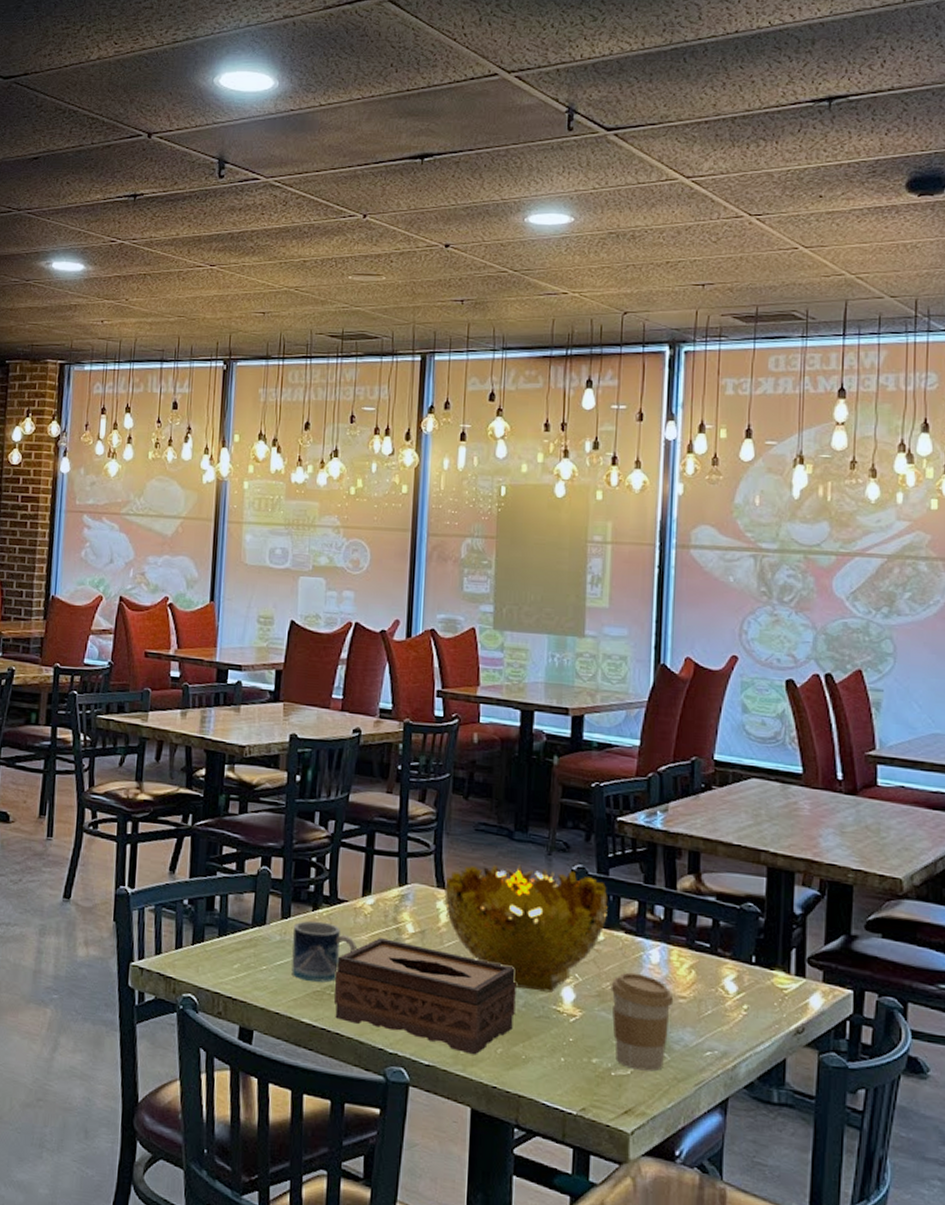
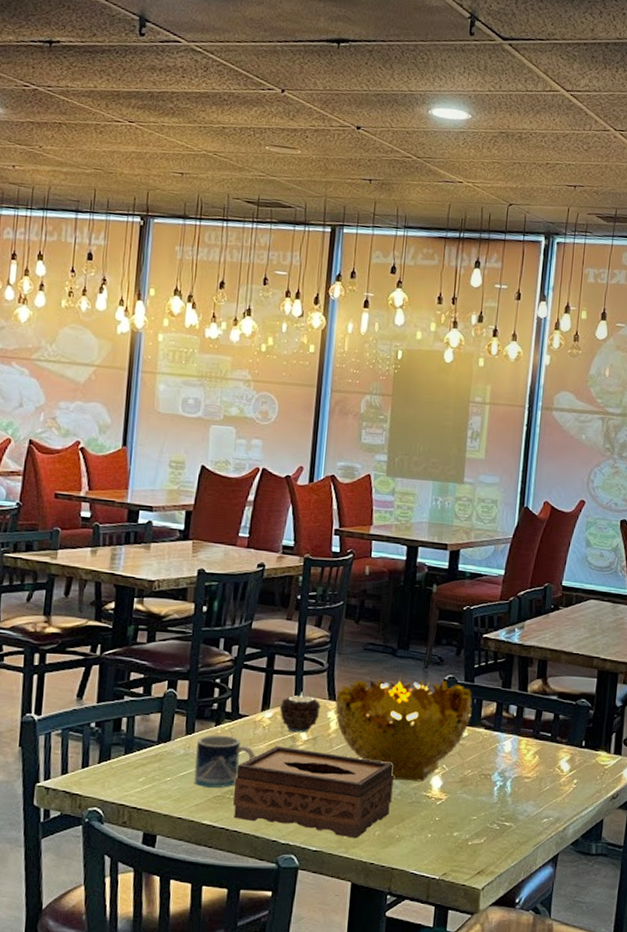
candle: none [381,877,428,925] -> present [279,692,321,733]
coffee cup: present [611,972,674,1072] -> none [471,760,521,839]

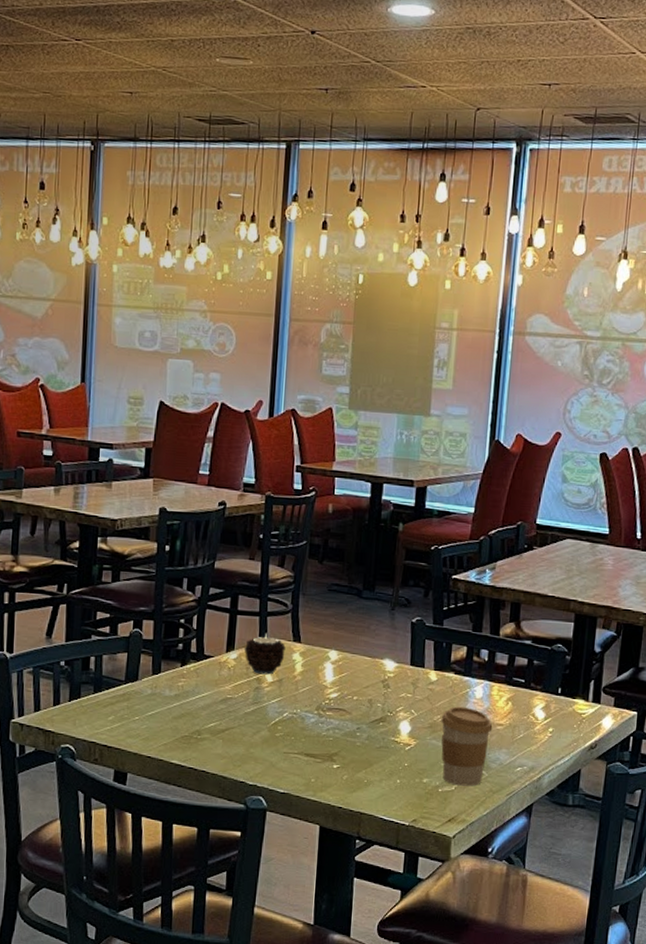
mug: present [194,735,255,788] -> none [162,675,221,728]
tissue box: present [233,746,394,839] -> none [200,687,361,782]
decorative bowl: present [335,677,473,782] -> none [300,619,442,727]
coffee cup: none [471,760,521,839] -> present [441,706,493,786]

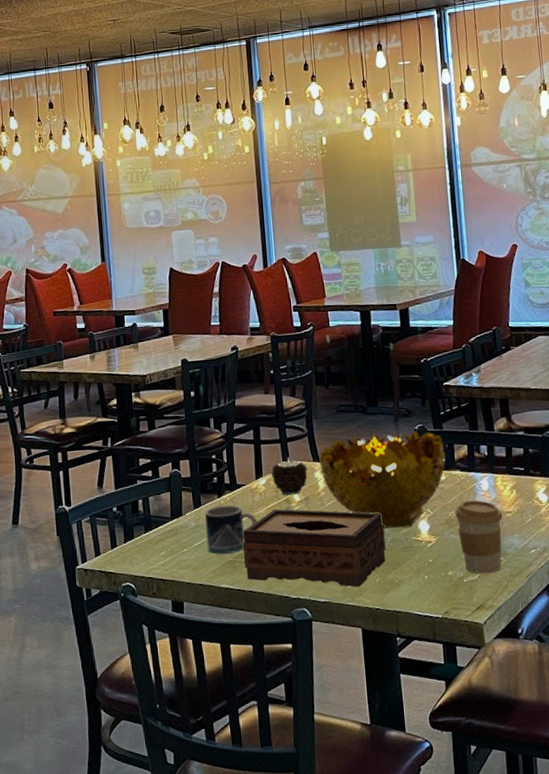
mug: none [162,675,221,728] -> present [205,505,257,554]
tissue box: none [200,687,361,782] -> present [242,509,386,587]
decorative bowl: none [300,619,442,727] -> present [319,430,446,529]

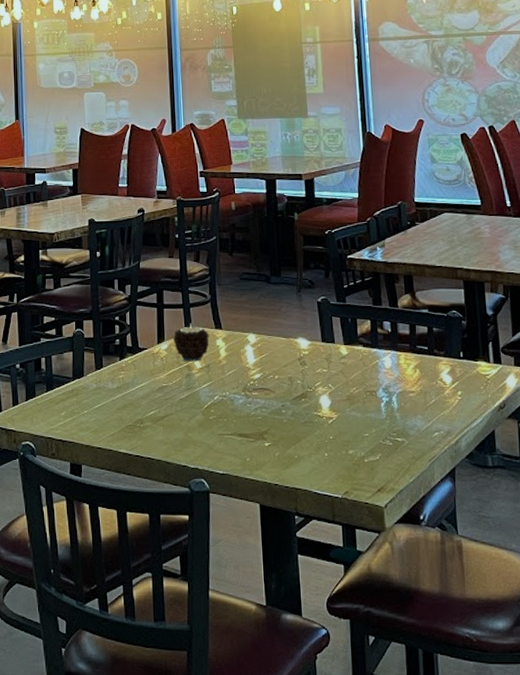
mug: present [205,505,257,554] -> none [106,368,157,418]
tissue box: present [242,509,386,587] -> none [142,375,286,461]
decorative bowl: present [319,430,446,529] -> none [221,302,348,402]
coffee cup: present [455,500,503,574] -> none [357,377,406,455]

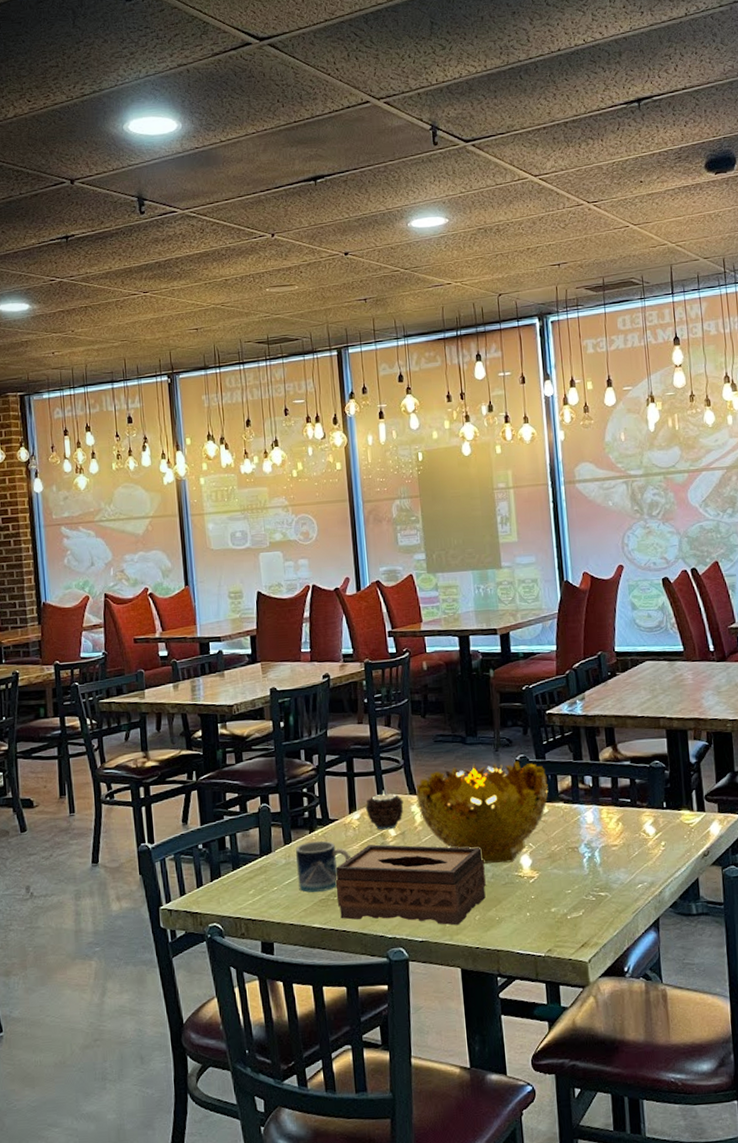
mug: none [106,368,157,418] -> present [296,840,351,893]
tissue box: none [142,375,286,461] -> present [335,844,486,926]
decorative bowl: none [221,302,348,402] -> present [415,761,548,864]

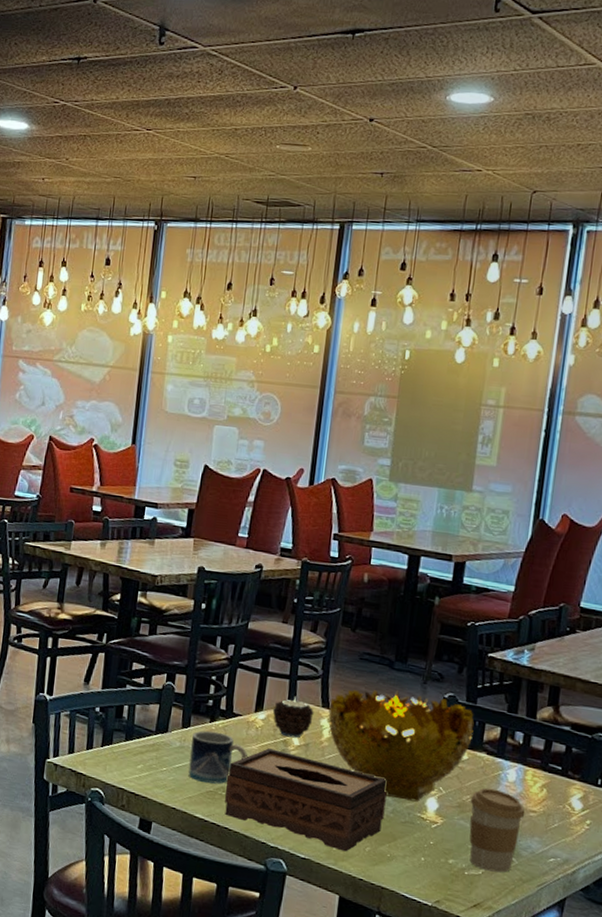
coffee cup: none [558,833,608,911] -> present [469,787,525,873]

